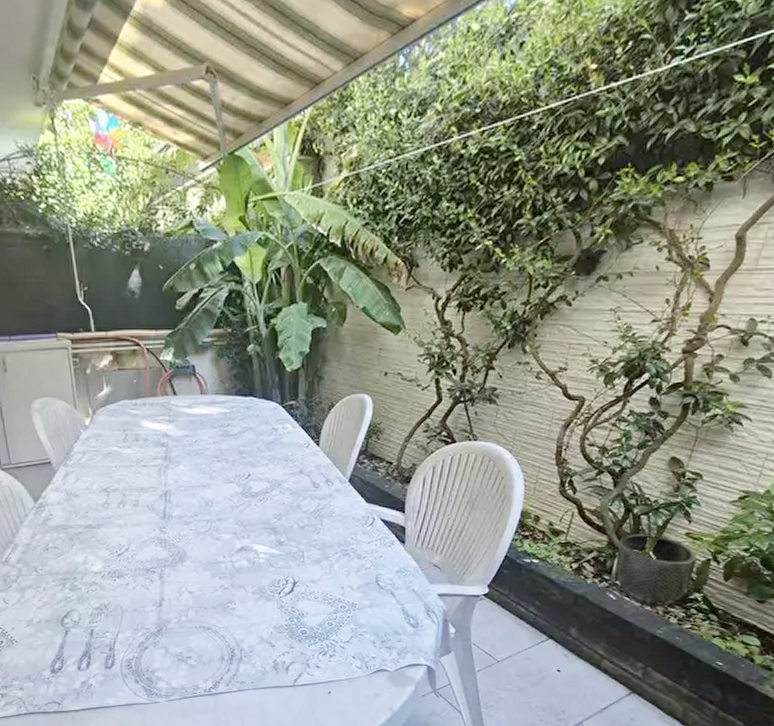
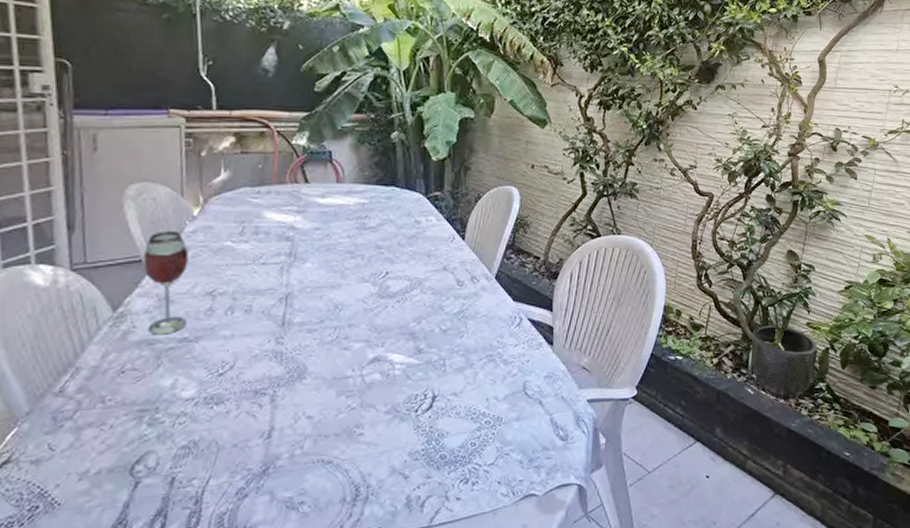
wineglass: none [51,437,90,522] -> present [143,230,189,335]

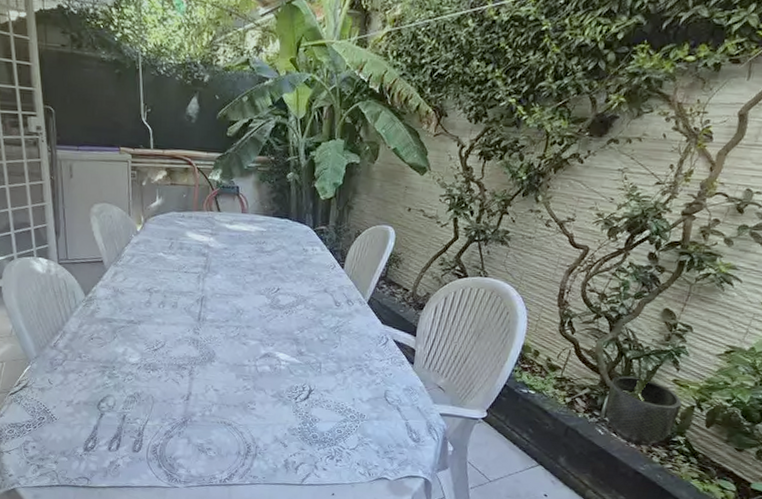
wineglass: present [143,230,189,335] -> none [104,240,134,317]

